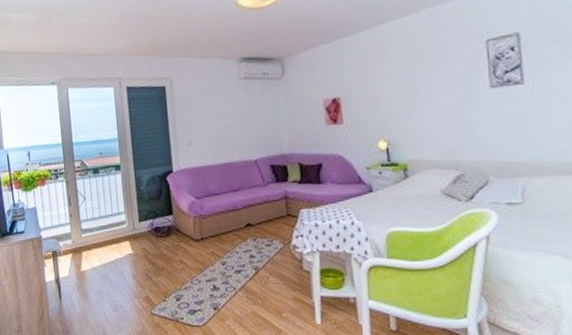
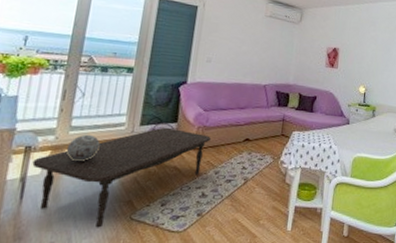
coffee table: none [61,221,210,323] -> present [32,128,211,228]
decorative sphere: none [83,235,110,262] -> present [66,134,100,162]

